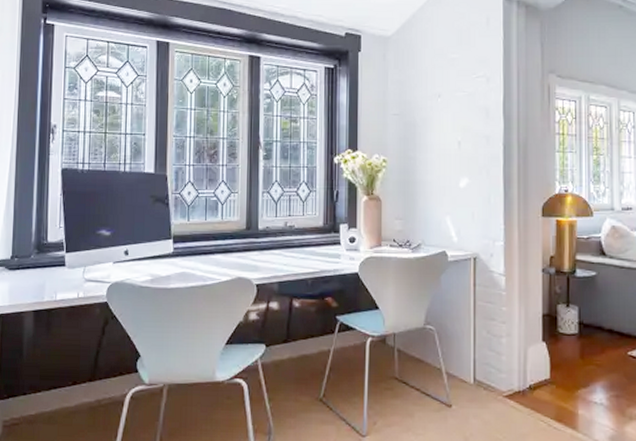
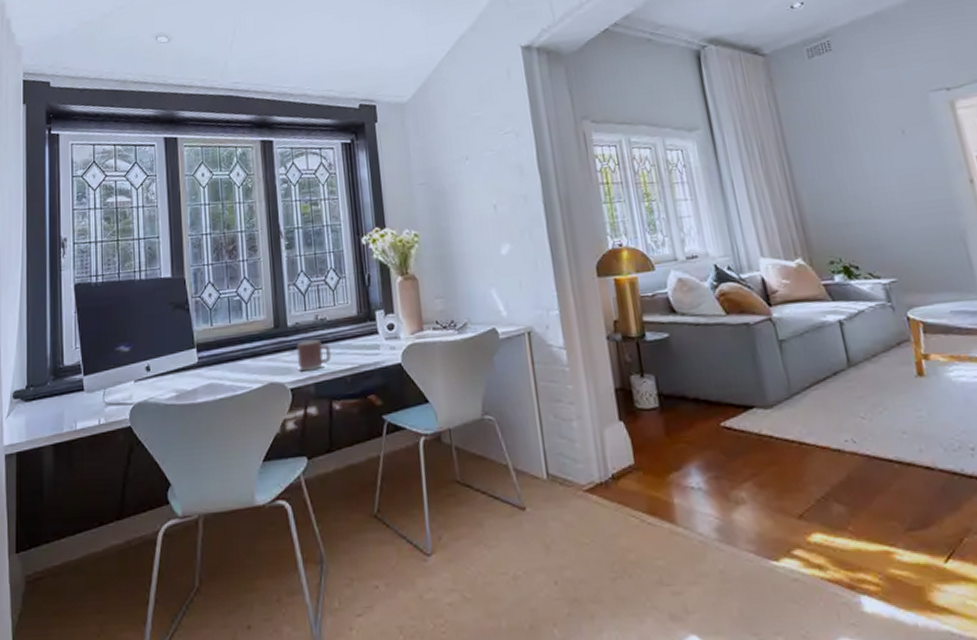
mug: none [264,244,296,271] -> present [296,340,331,372]

